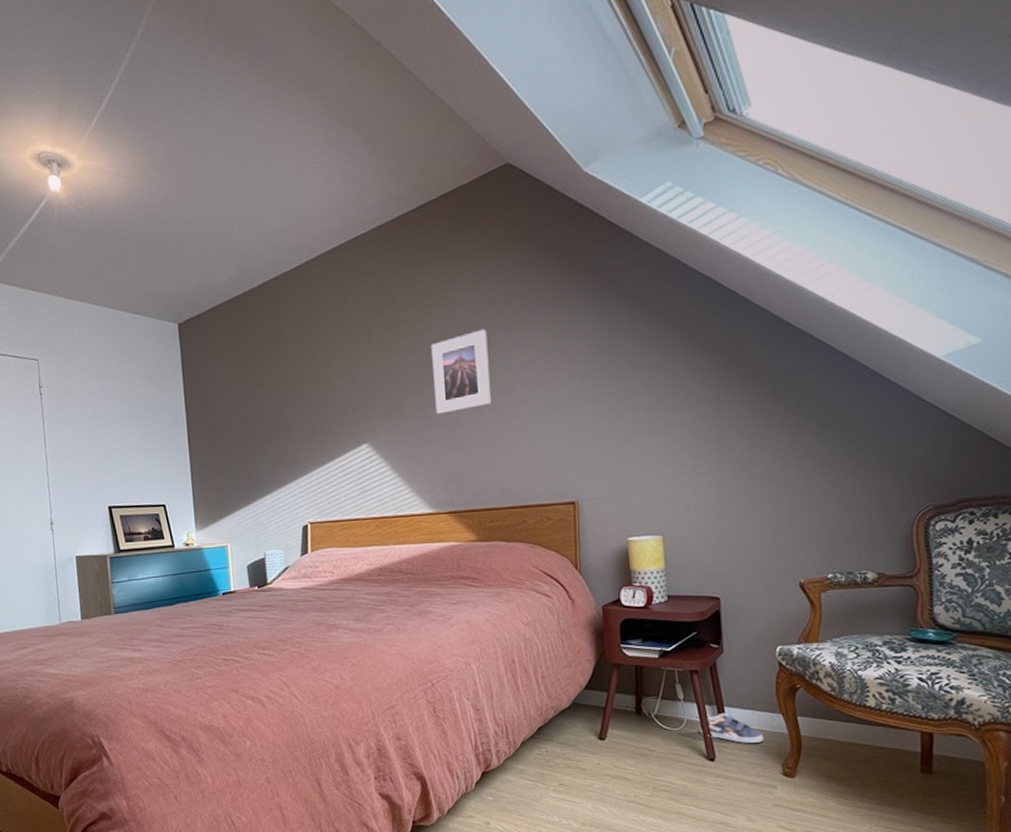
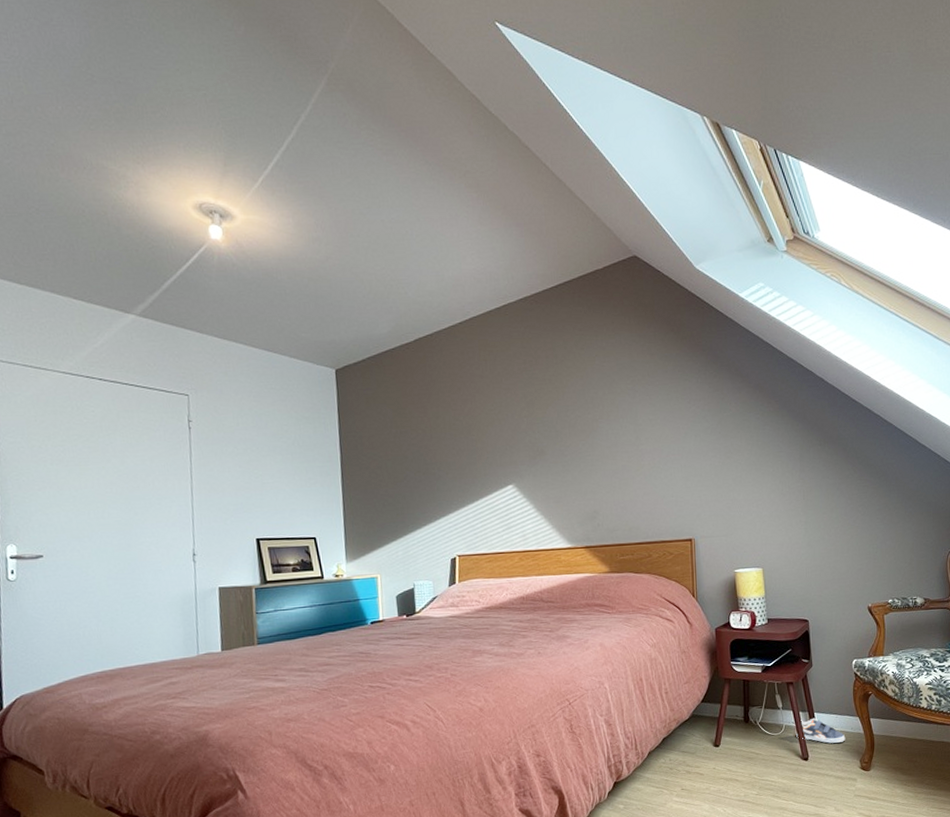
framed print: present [430,329,491,414] -> none [569,390,621,461]

